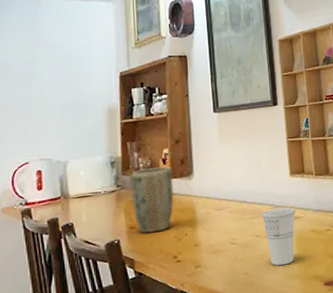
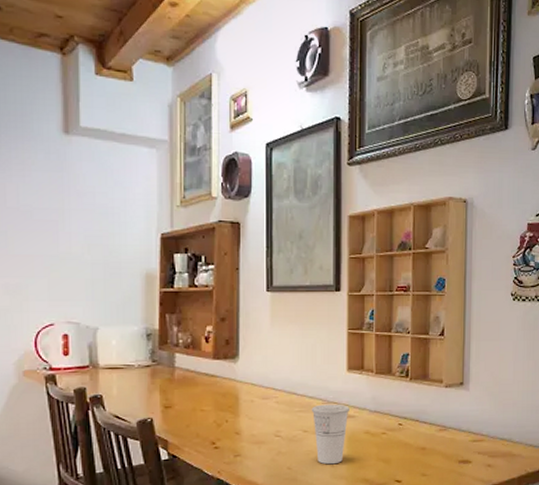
plant pot: present [131,166,174,234] -> none [169,344,216,415]

